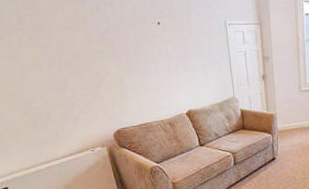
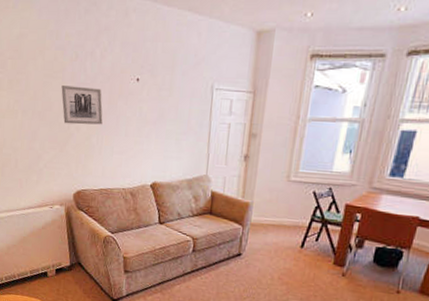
wall art: none [85,34,132,70] -> present [61,85,103,125]

